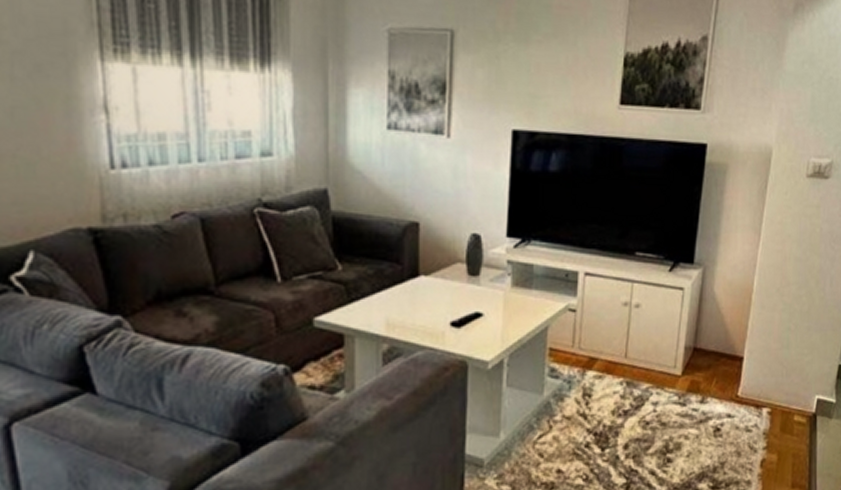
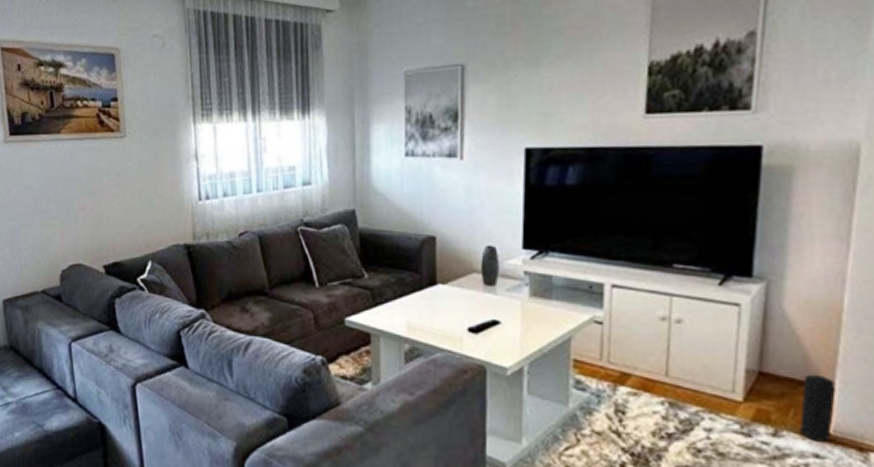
speaker: none [719,347,744,404] -> present [800,375,836,442]

